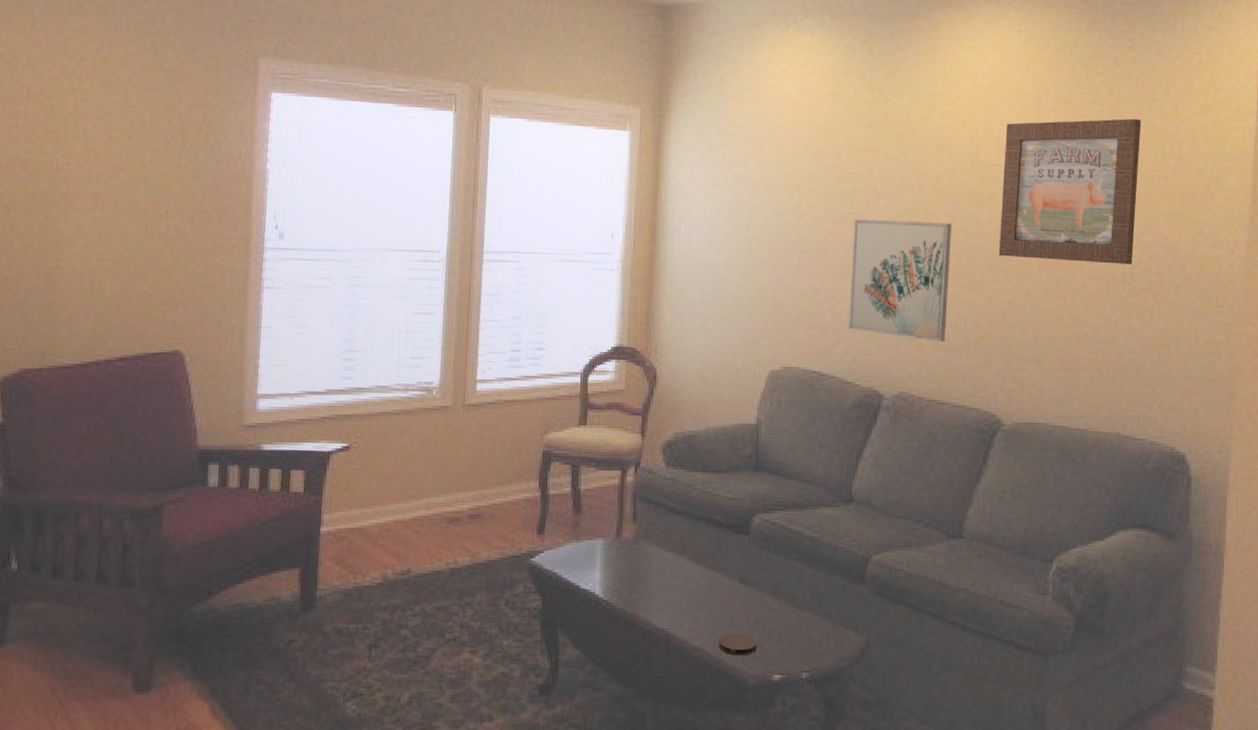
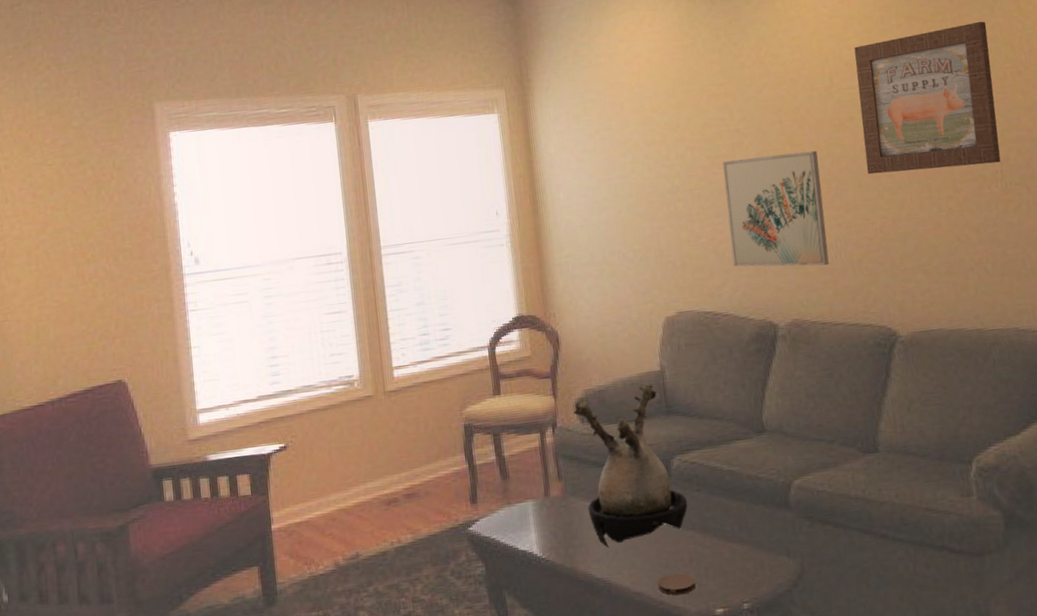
plant: none [658,437,763,597] -> present [573,385,688,547]

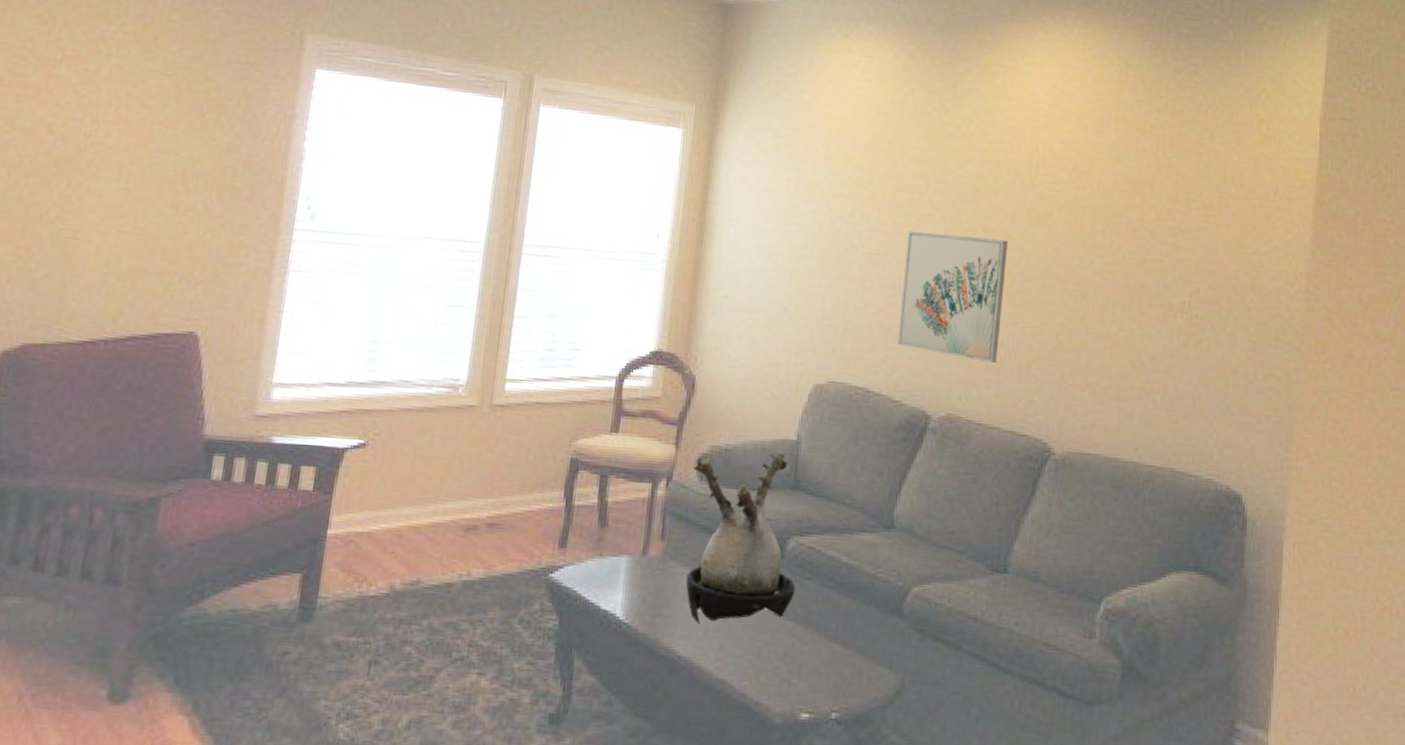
coaster: present [658,573,696,596] -> none [744,665,785,691]
wall art: present [854,21,1001,175] -> none [1054,141,1203,293]

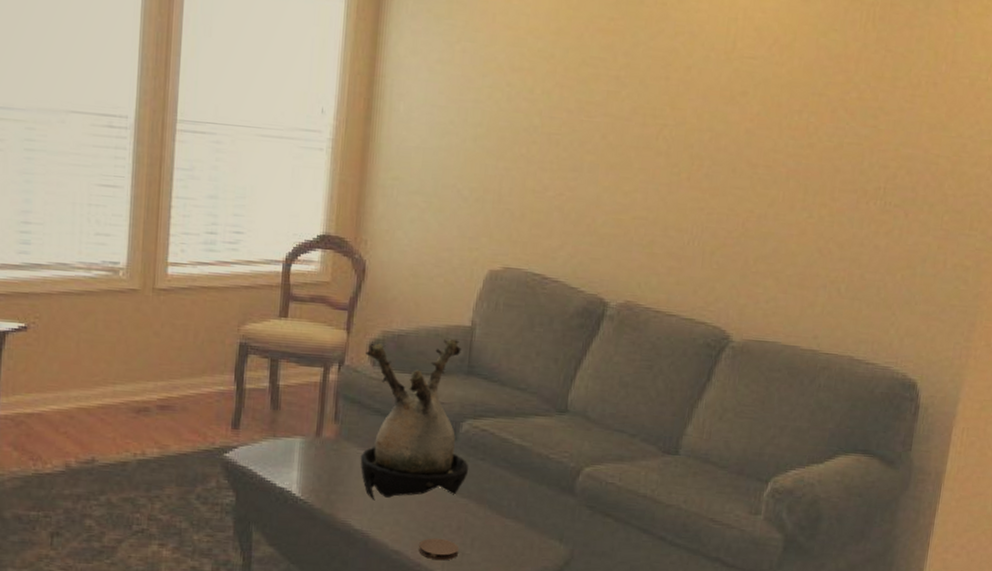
coaster: none [744,665,785,691] -> present [419,538,459,561]
wall art: present [897,230,1009,364] -> none [577,109,699,251]

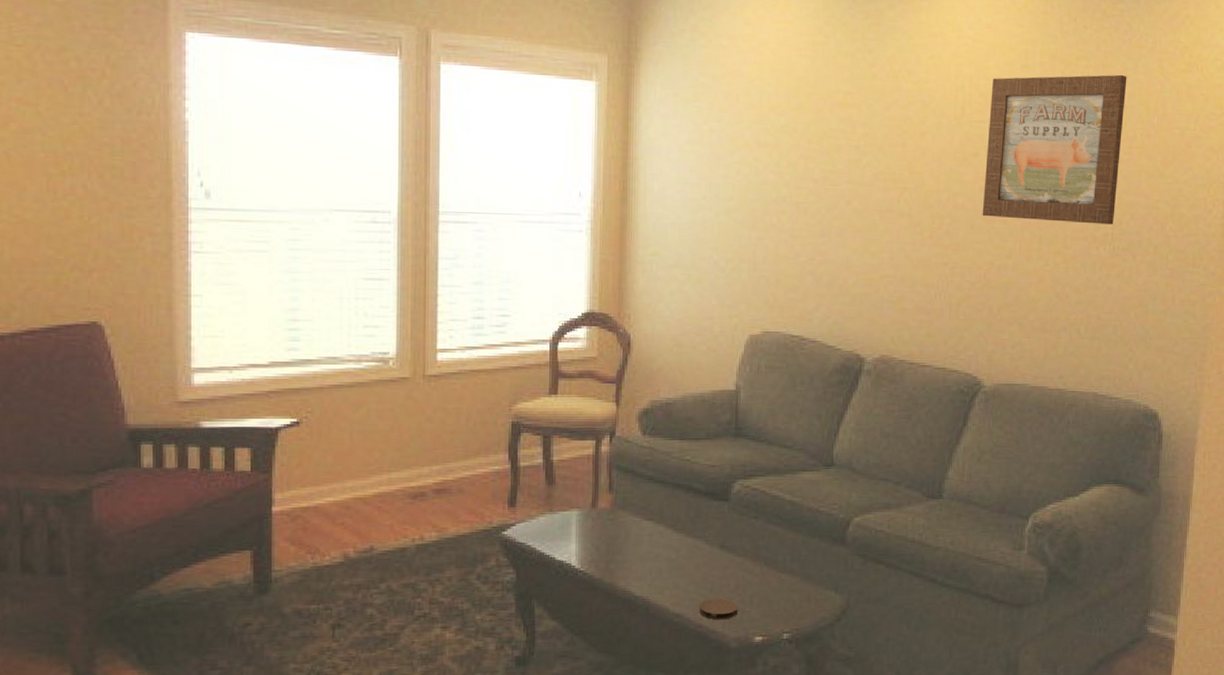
plant: present [360,339,469,499] -> none [635,404,743,565]
wall art: none [745,11,917,178] -> present [982,74,1127,225]

